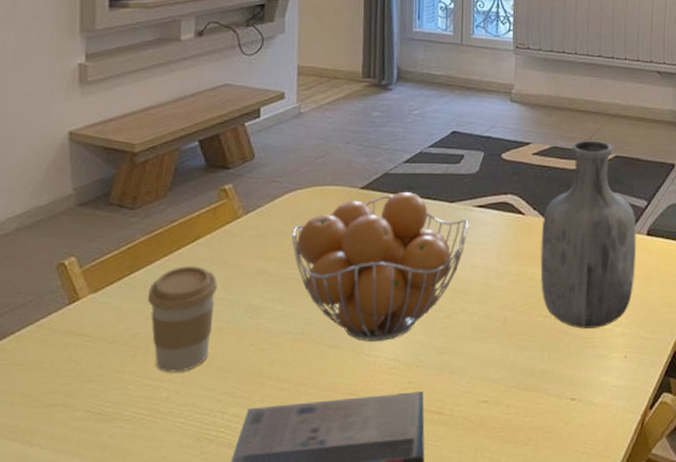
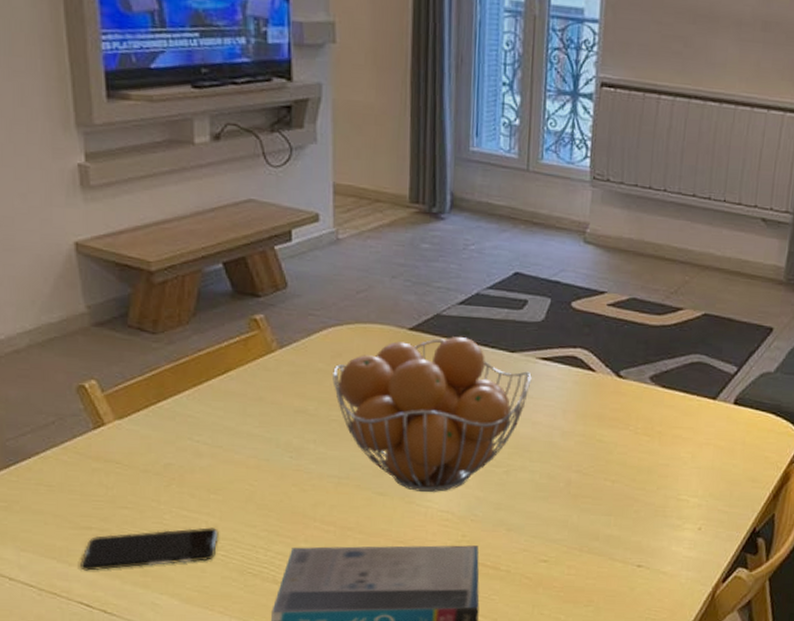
smartphone: none [42,394,179,451] -> present [80,527,219,571]
coffee cup: present [147,266,218,373] -> none [177,399,253,506]
vase: present [540,140,636,329] -> none [609,293,723,497]

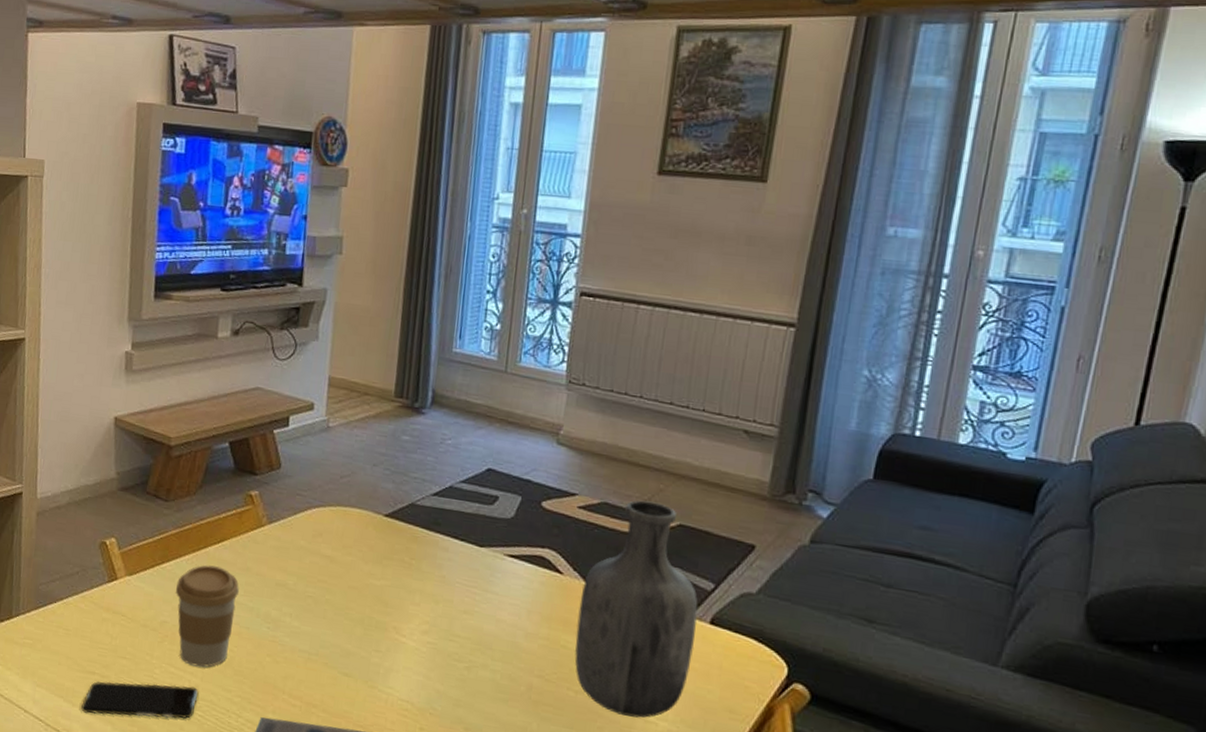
coffee cup: none [177,399,253,506] -> present [175,565,239,667]
fruit basket: present [333,336,532,492] -> none [312,526,499,680]
vase: none [609,293,723,497] -> present [574,500,698,718]

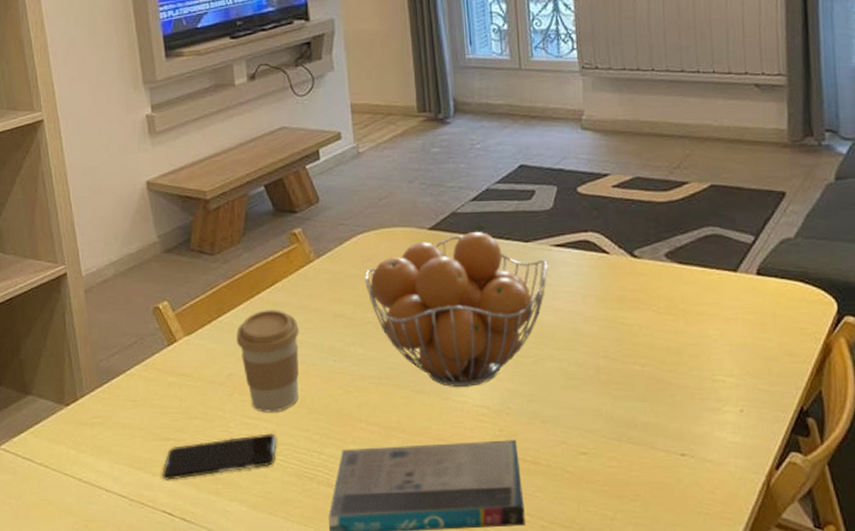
fruit basket: none [312,526,499,680] -> present [365,231,548,387]
vase: present [574,500,698,718] -> none [630,168,746,379]

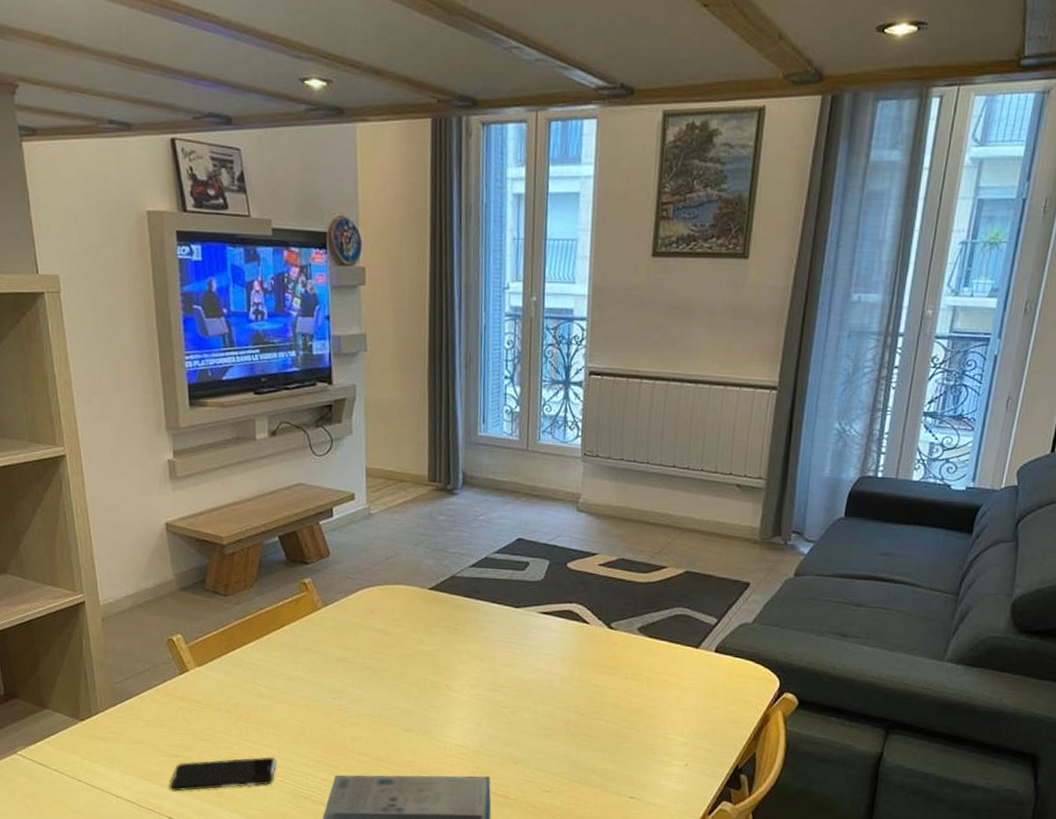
coffee cup: present [236,310,299,413] -> none [244,649,303,739]
fruit basket: present [365,231,548,387] -> none [367,594,534,729]

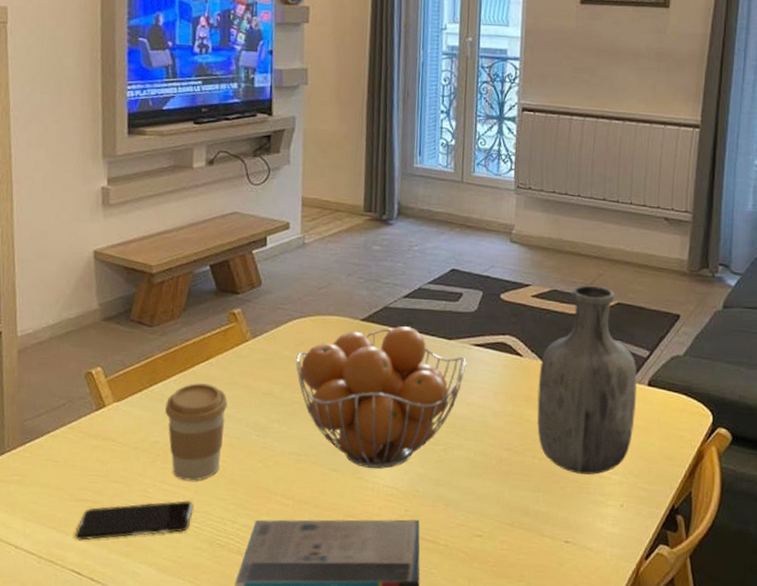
coffee cup: none [244,649,303,739] -> present [164,383,228,481]
fruit basket: none [367,594,534,729] -> present [296,325,467,469]
vase: none [603,553,705,736] -> present [536,285,637,475]

